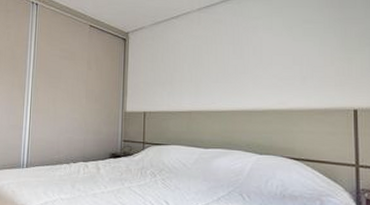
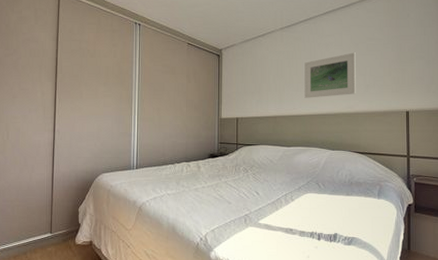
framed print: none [226,38,289,91] -> present [304,52,356,98]

